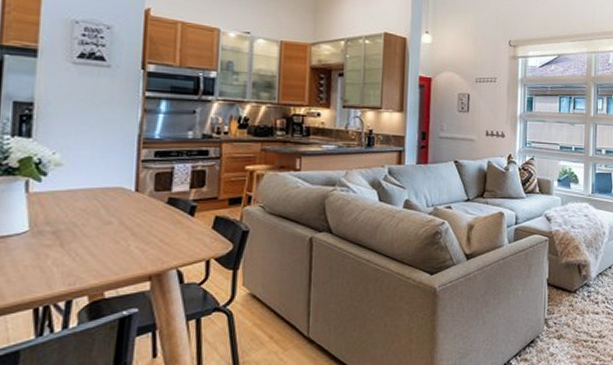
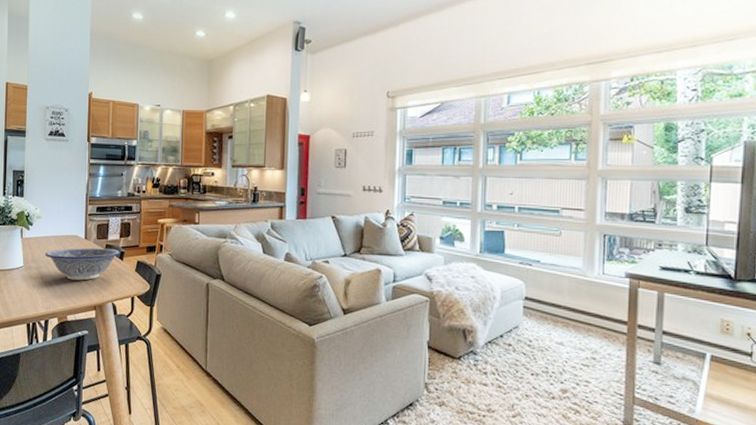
decorative bowl: none [67,202,190,245] -> present [44,247,120,281]

